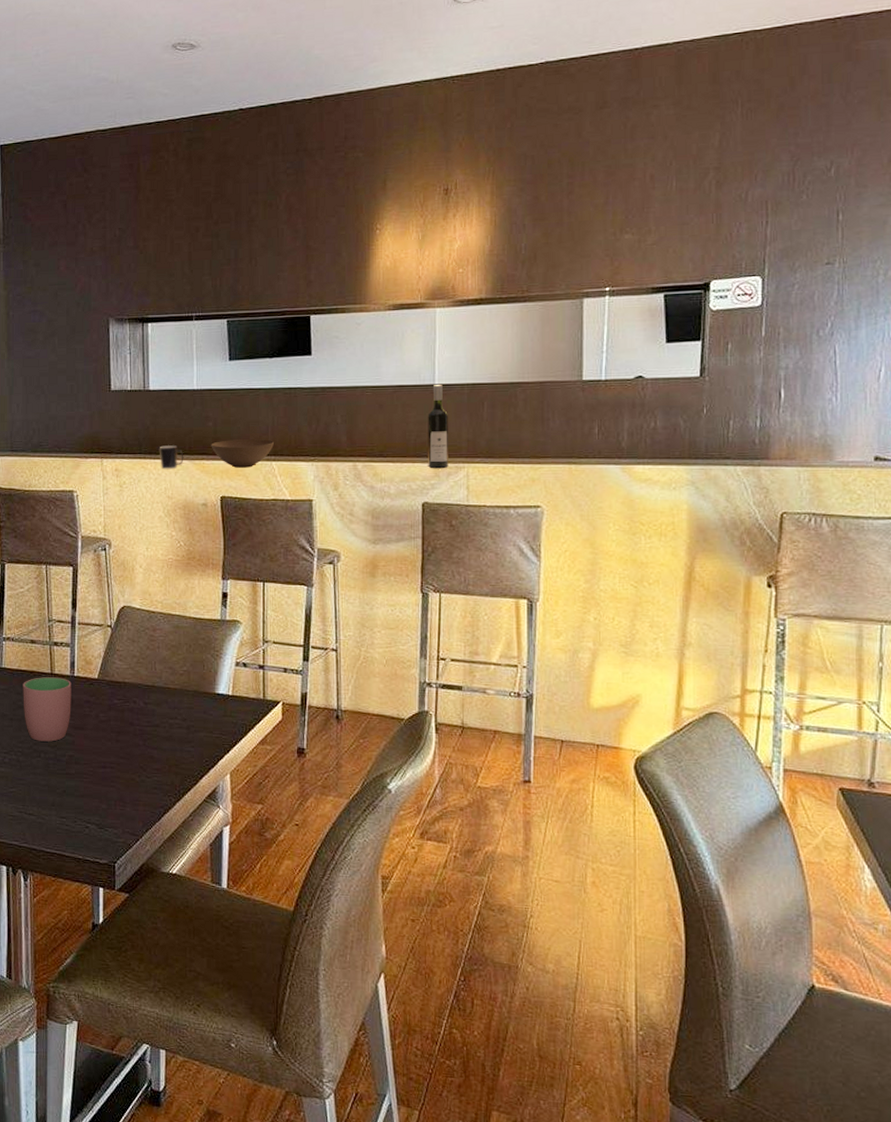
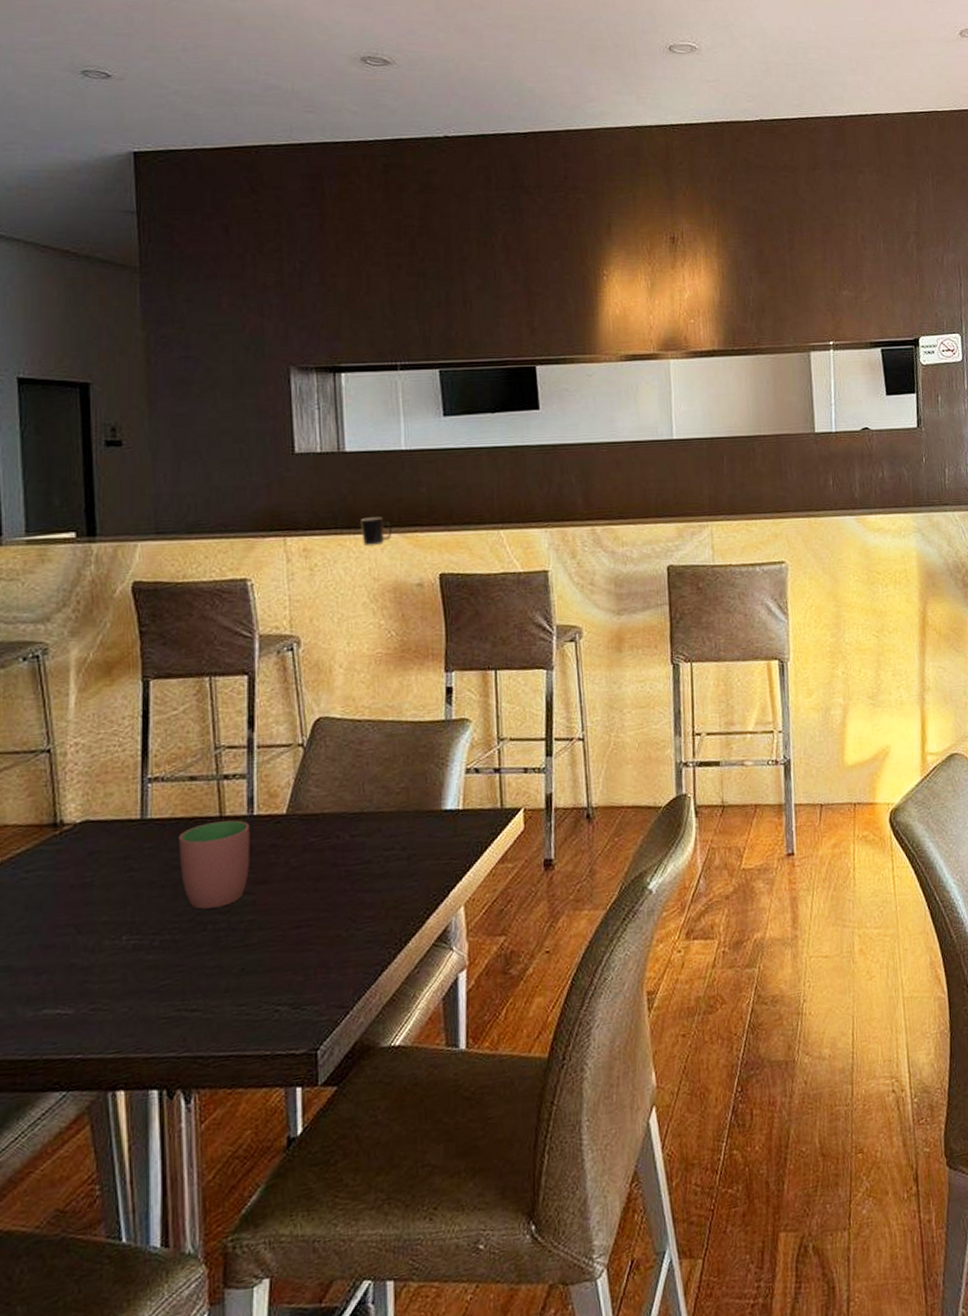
bowl: present [211,439,274,469] -> none [425,504,501,541]
bottle: present [428,385,448,469] -> none [667,440,692,529]

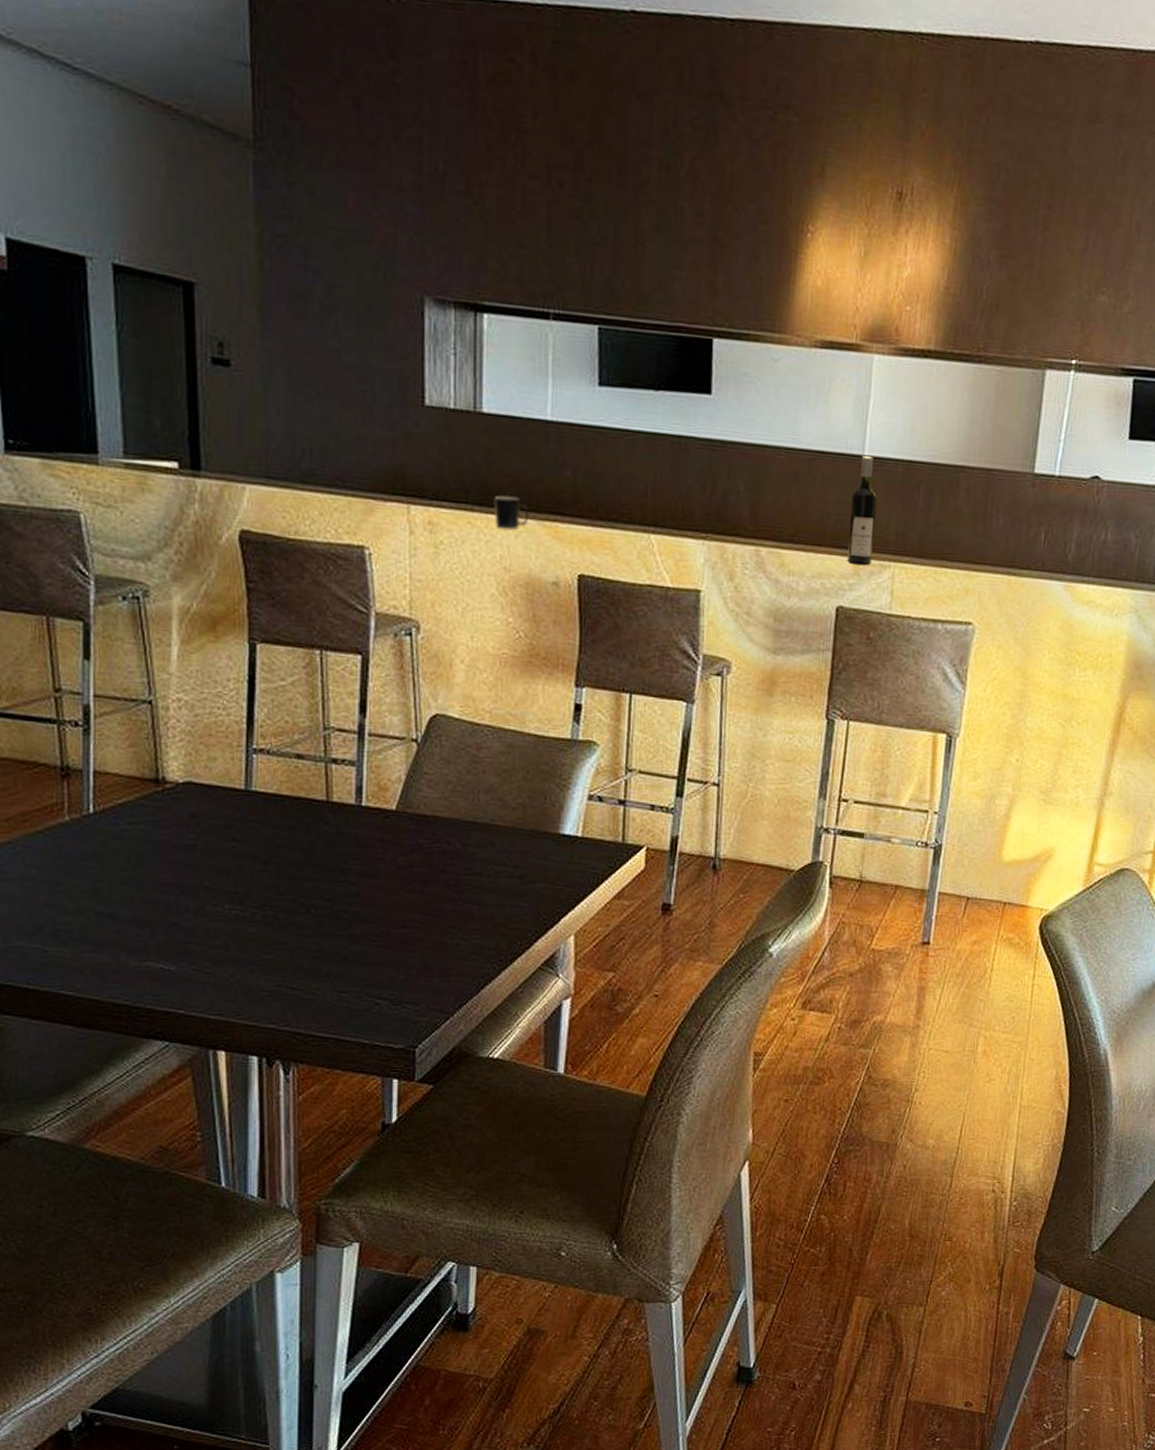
cup: present [179,819,250,910] -> none [283,805,357,893]
bottle: none [667,440,692,529] -> present [847,456,877,566]

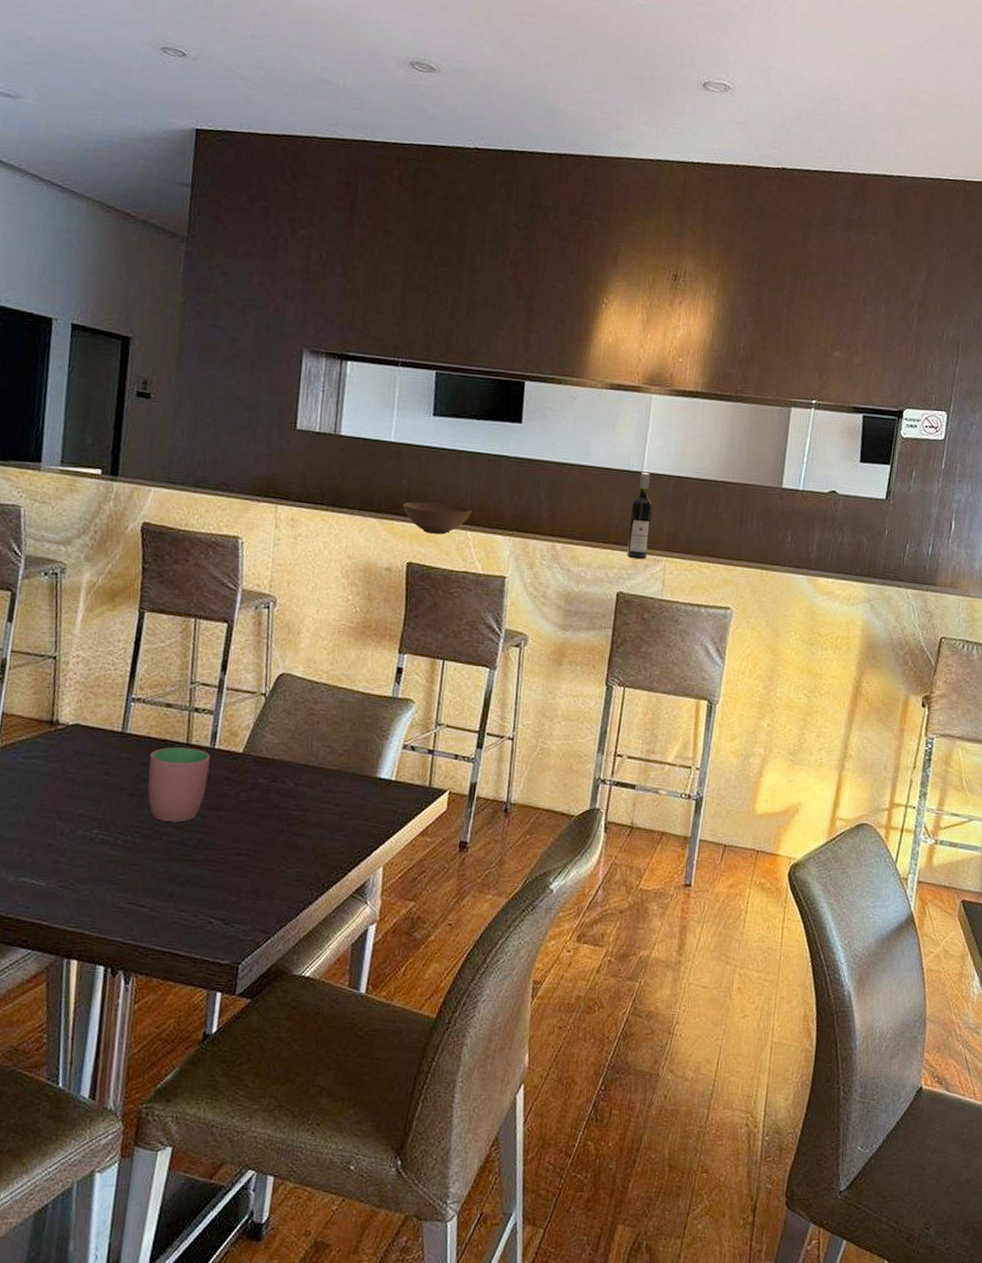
cup: none [283,805,357,893] -> present [147,747,211,823]
mug: present [493,495,529,531] -> none [343,498,372,527]
bowl: none [568,497,654,540] -> present [403,501,472,535]

